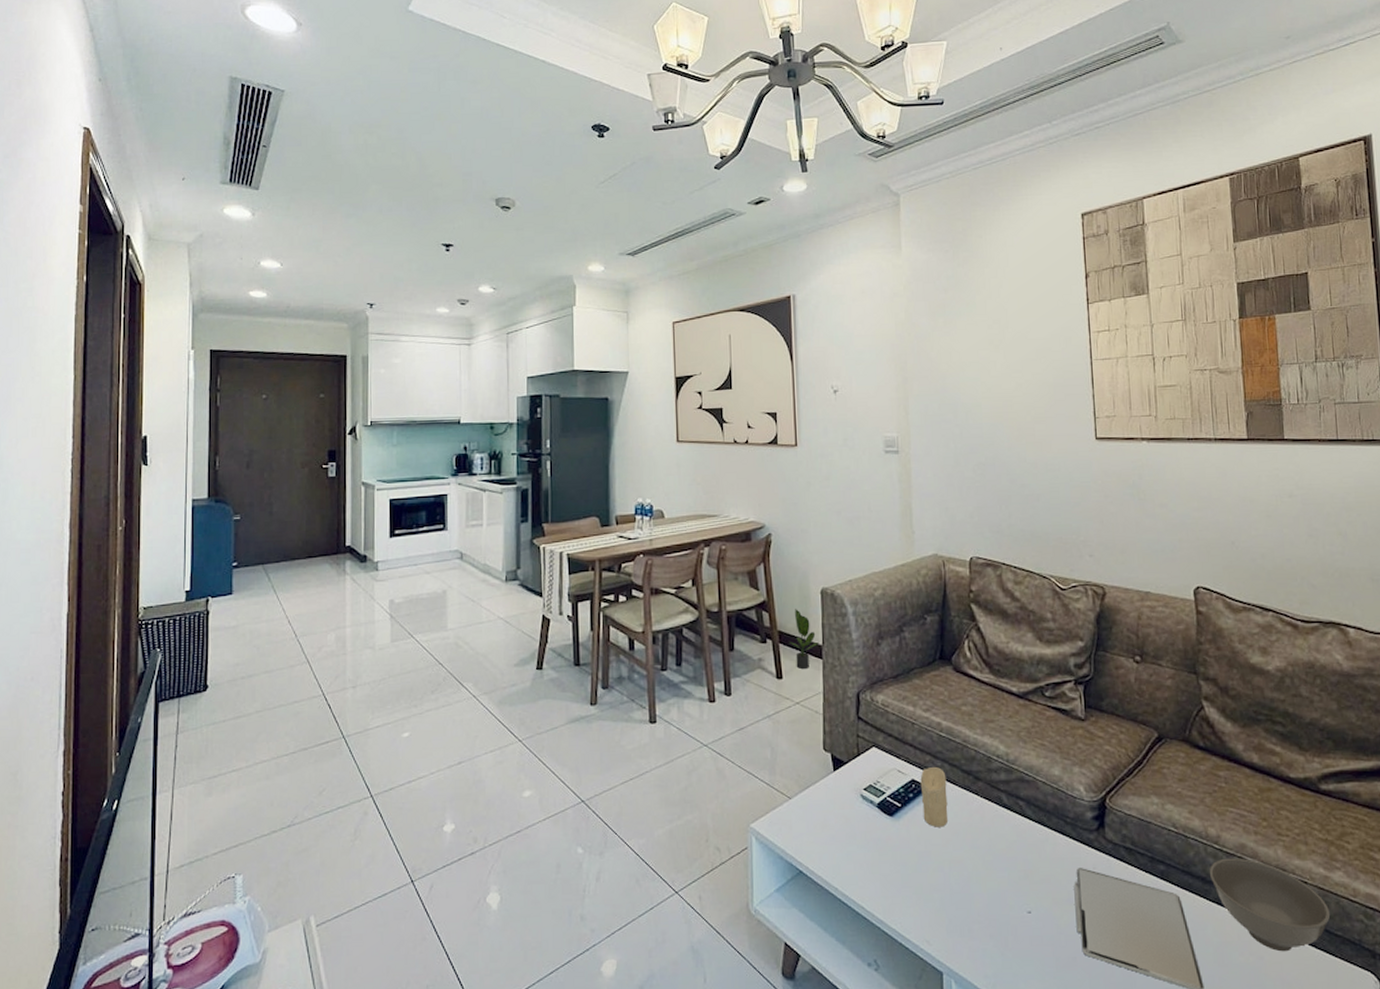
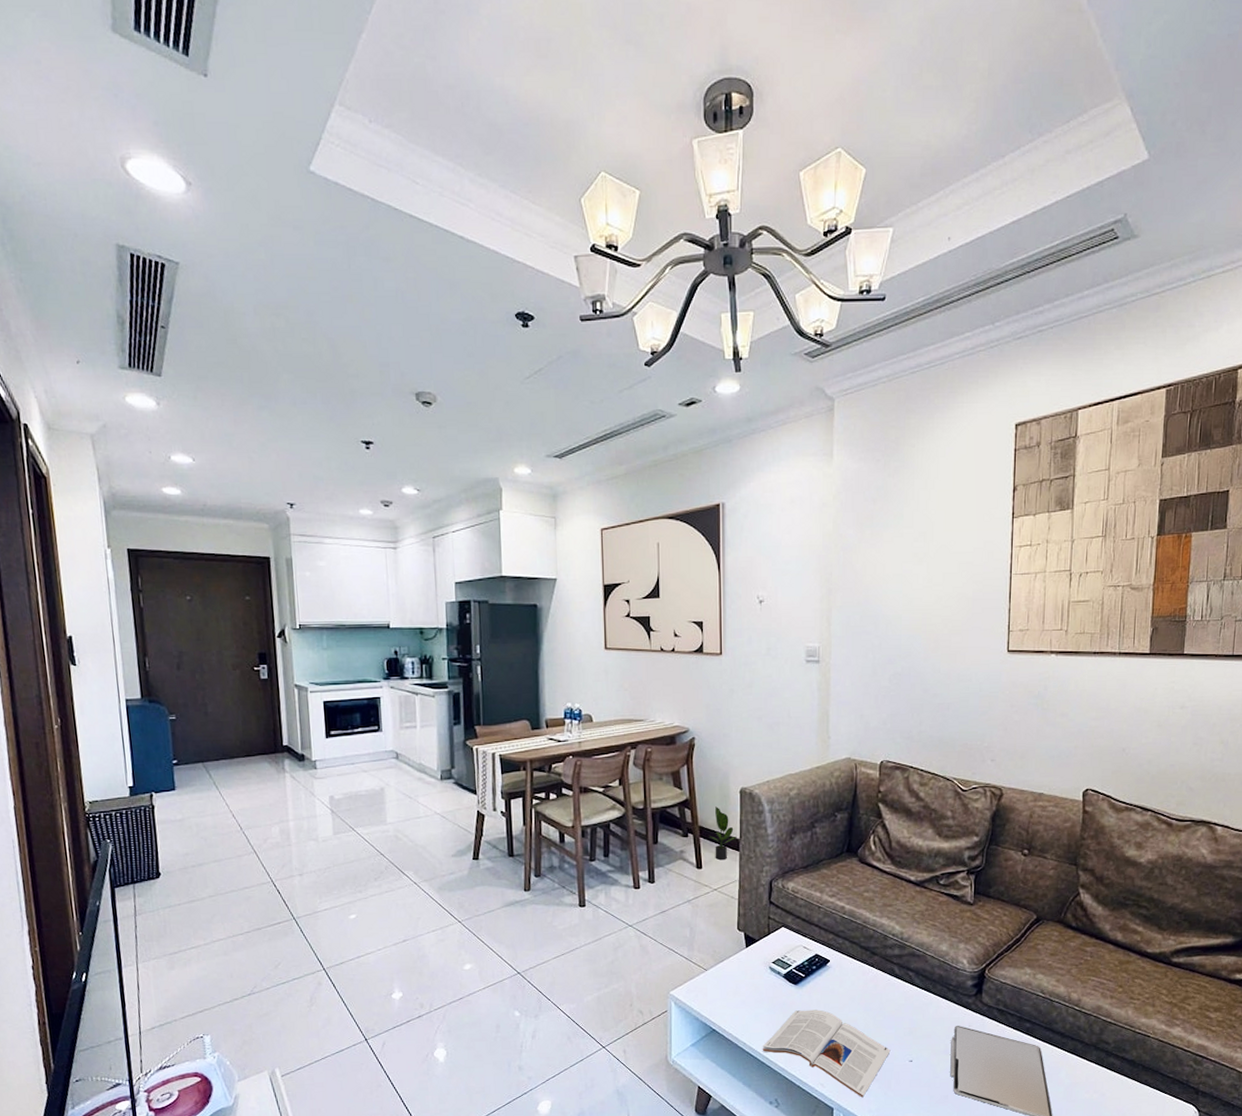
magazine: none [856,847,1005,959] -> present [762,1009,891,1098]
candle: present [920,766,948,827] -> none [823,943,846,994]
bowl: present [1209,858,1331,952] -> none [1067,1017,1166,1090]

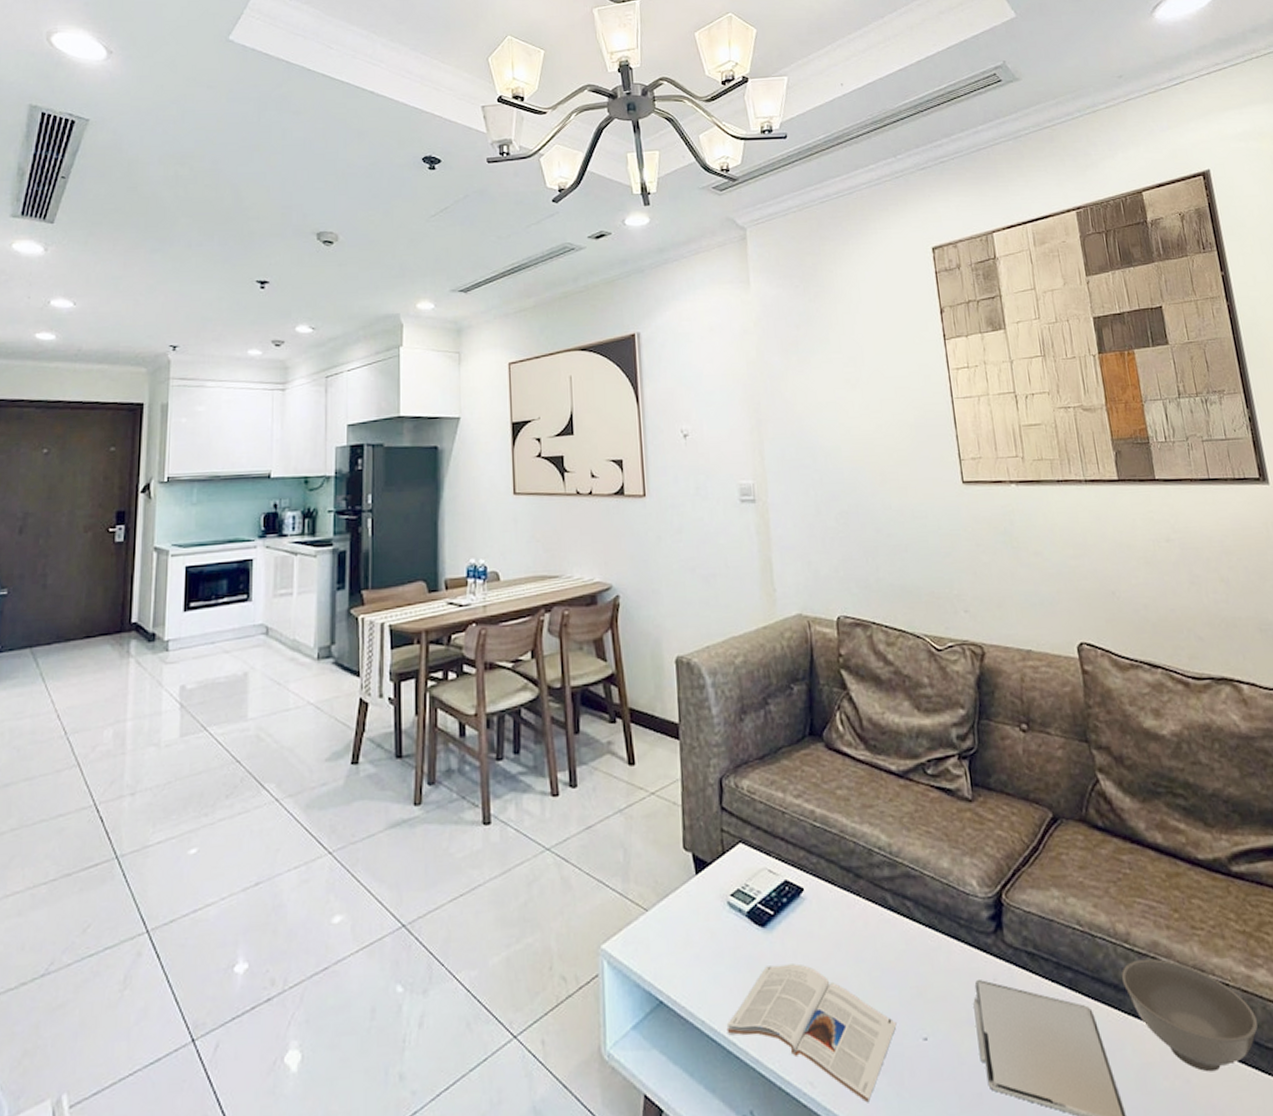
potted plant: present [710,807,738,860] -> none [642,682,676,752]
bowl: none [1067,1017,1166,1090] -> present [1121,958,1259,1072]

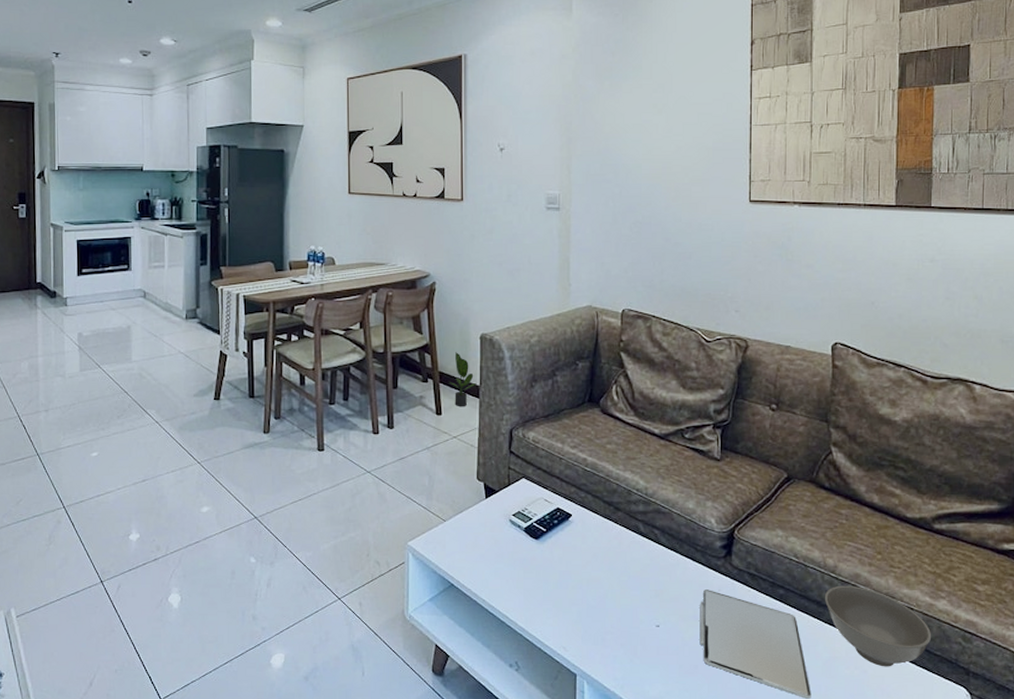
potted plant: none [642,682,676,752] -> present [450,352,478,406]
magazine: present [726,963,897,1103] -> none [502,567,636,664]

